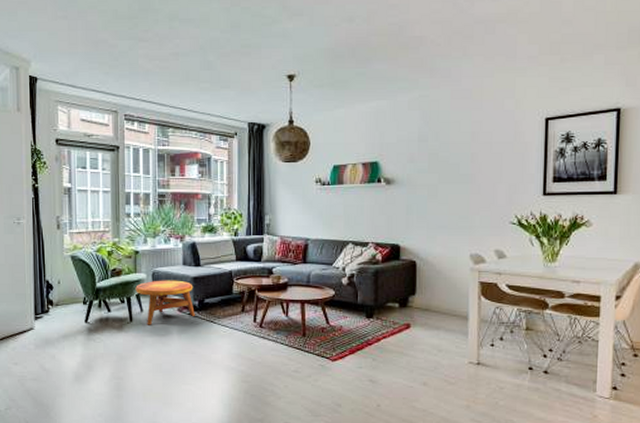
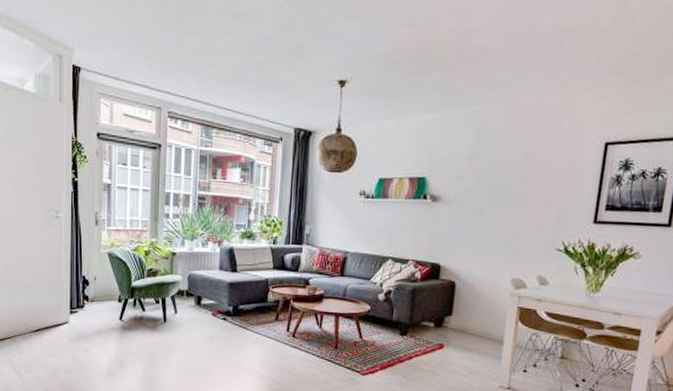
side table: present [135,280,195,325] -> none [171,283,229,327]

